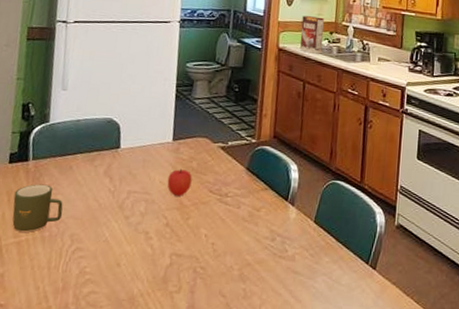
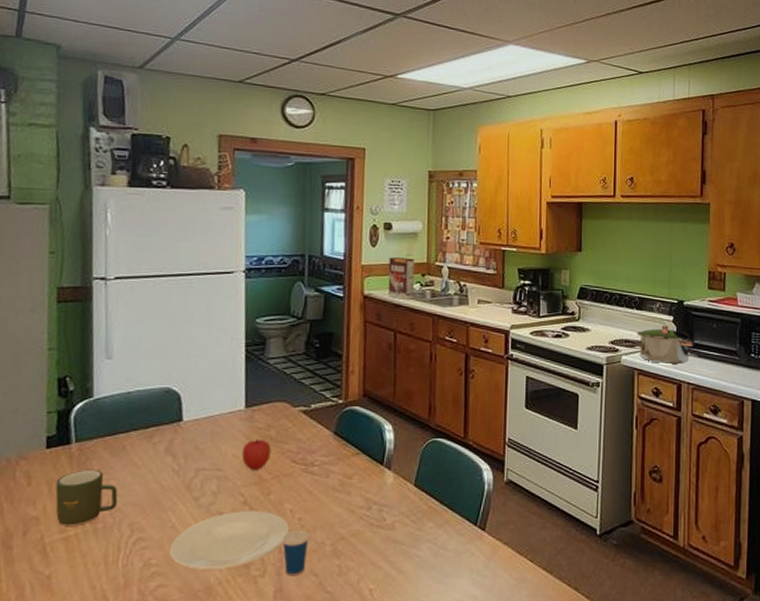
plate: none [101,231,204,283] -> present [169,510,290,570]
cup: none [196,242,220,295] -> present [281,517,309,577]

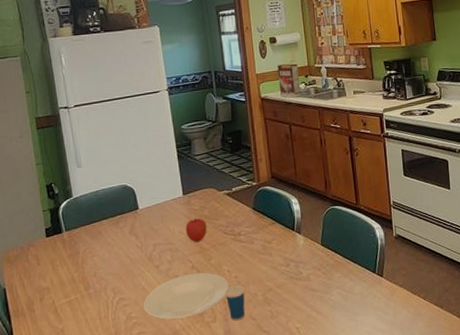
mug: present [55,469,118,527] -> none [57,250,102,294]

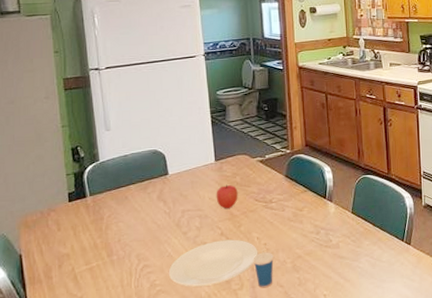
cereal box: present [277,63,301,98] -> none [316,34,339,68]

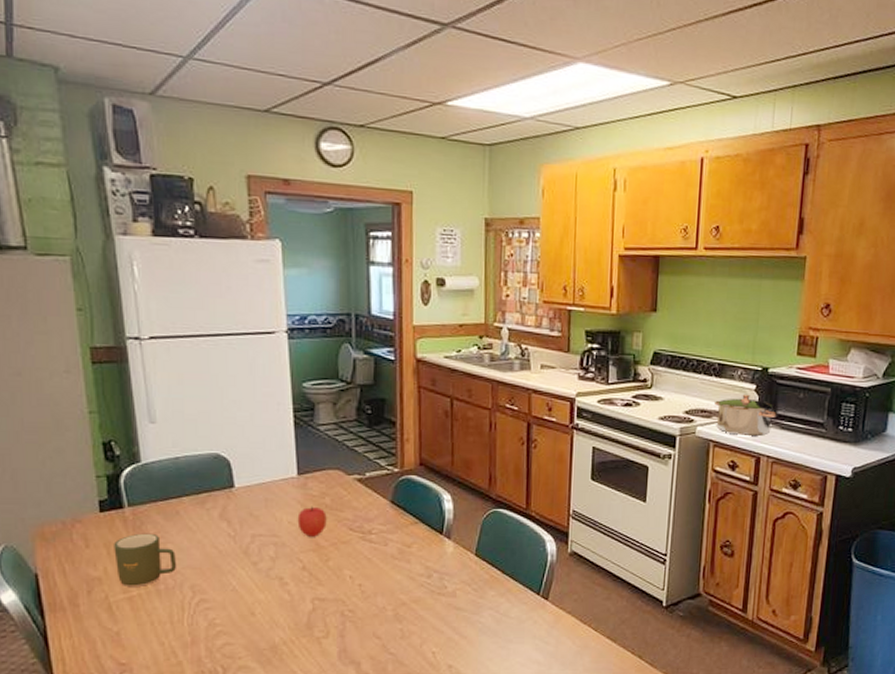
mug: none [79,215,126,260] -> present [114,533,177,588]
plate: present [168,239,258,287] -> none [232,576,351,630]
cup: present [253,242,274,288] -> none [343,583,370,639]

